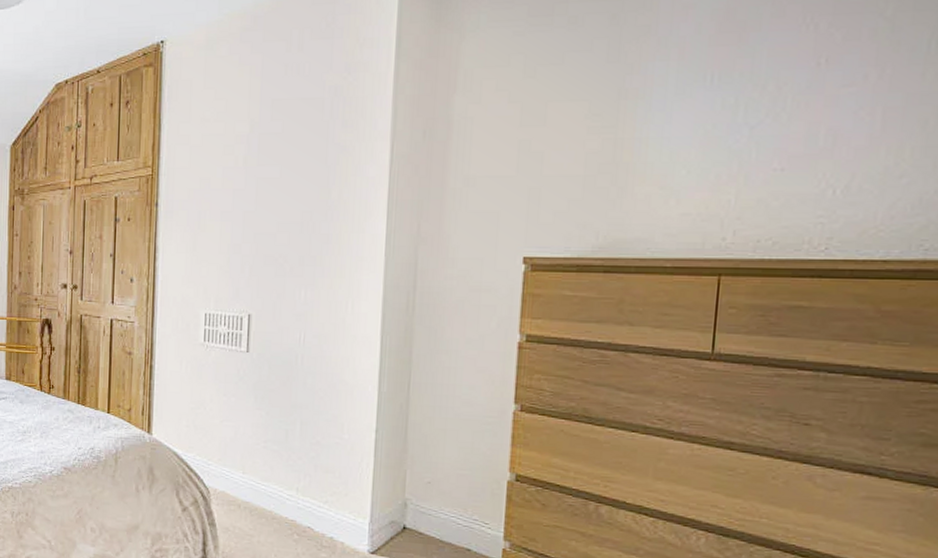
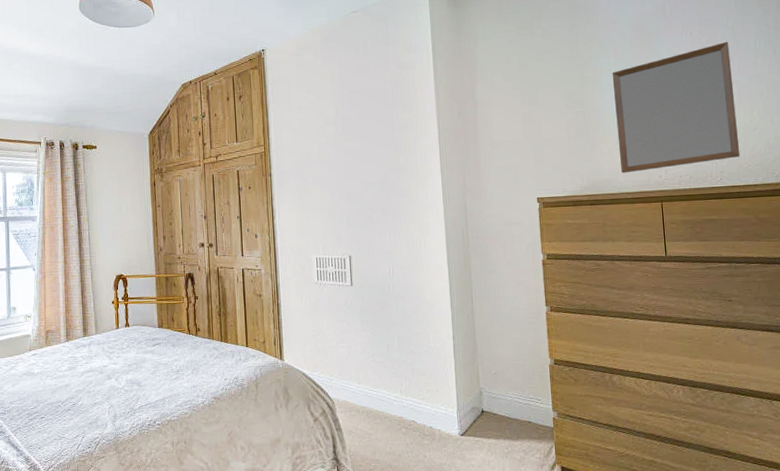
home mirror: none [661,39,881,231] -> present [612,41,740,174]

